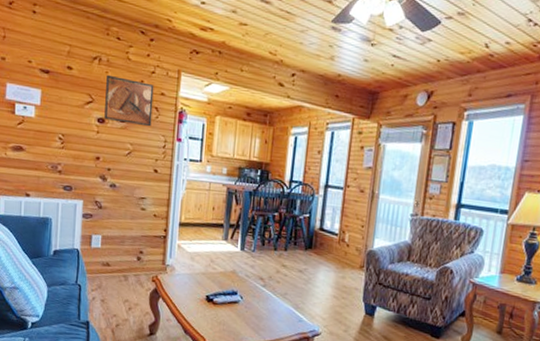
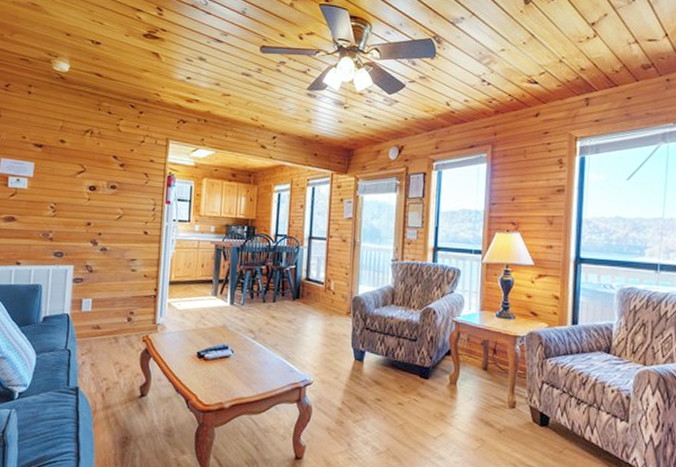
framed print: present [104,74,154,127] -> none [95,145,144,192]

